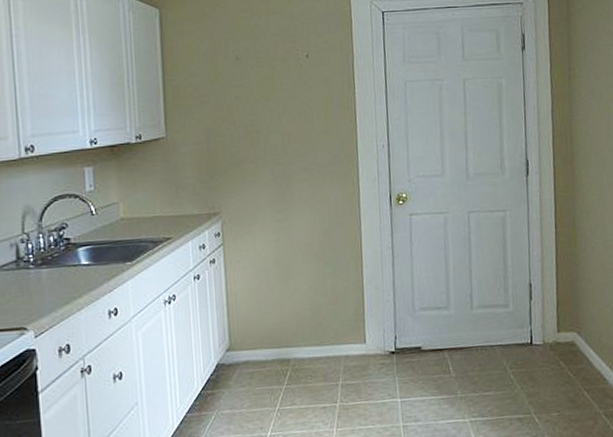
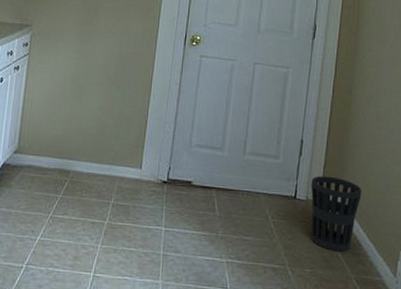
wastebasket: none [545,315,600,390] -> present [311,175,362,252]

